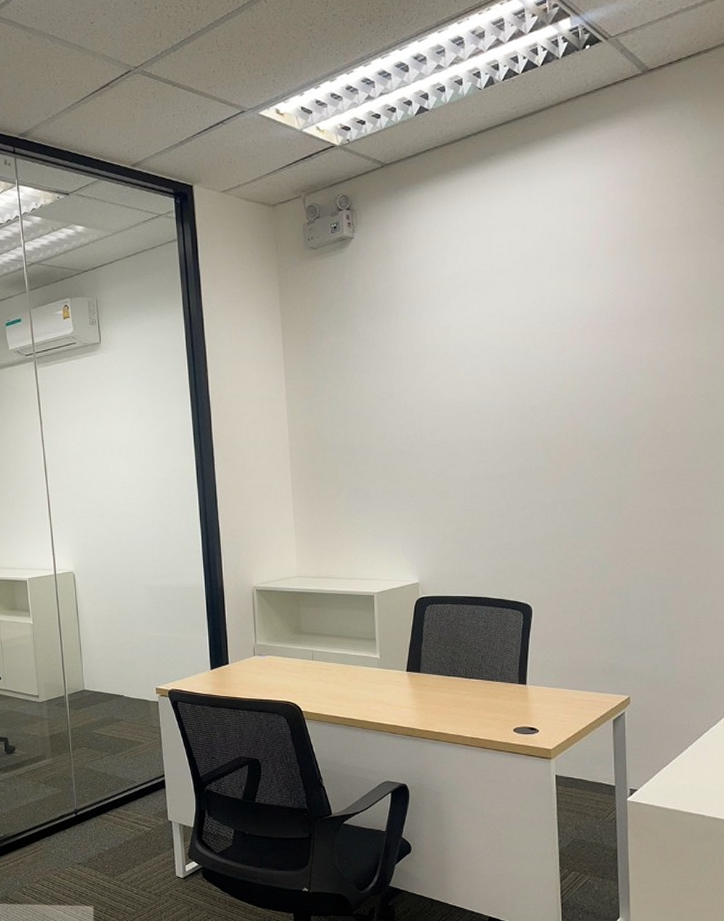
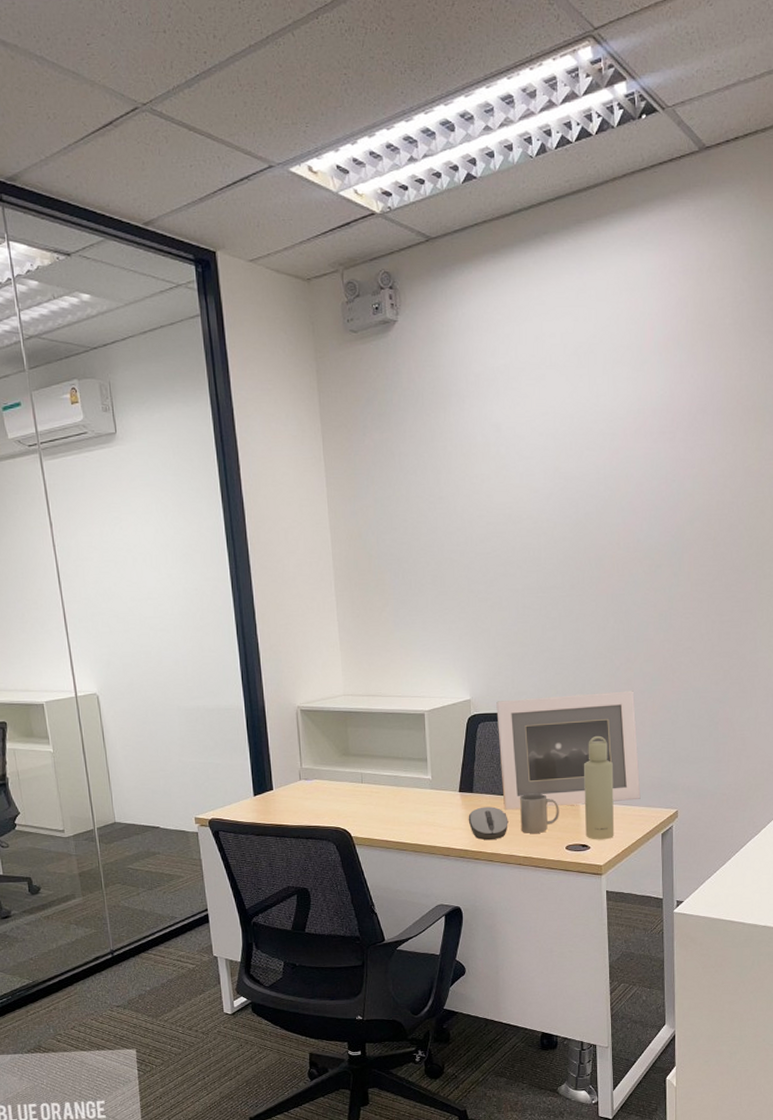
computer mouse: none [415,687,456,720] -> present [468,806,508,841]
picture frame: none [444,577,591,691] -> present [496,691,641,811]
mug: none [466,675,507,714] -> present [519,793,559,833]
bottle: none [531,621,564,724] -> present [583,736,615,840]

